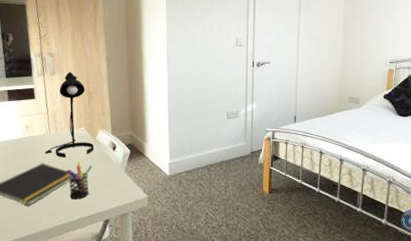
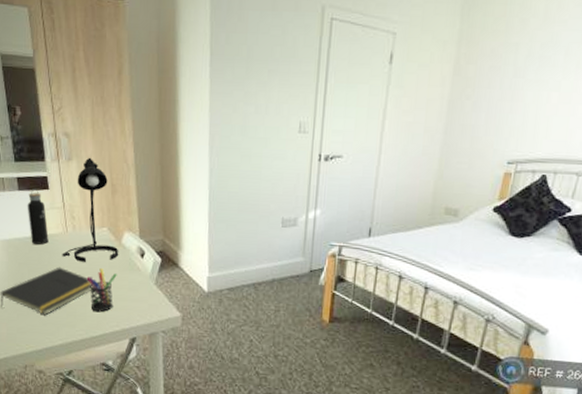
water bottle: none [15,99,34,145] -> present [27,189,49,245]

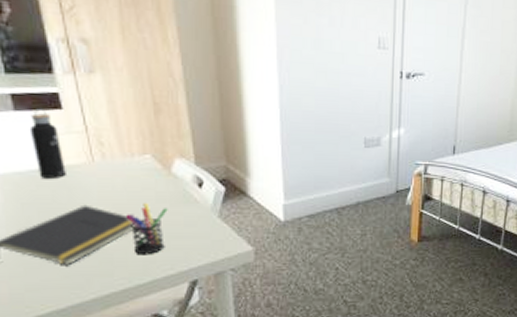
desk lamp: present [62,157,119,263] -> none [87,69,169,198]

